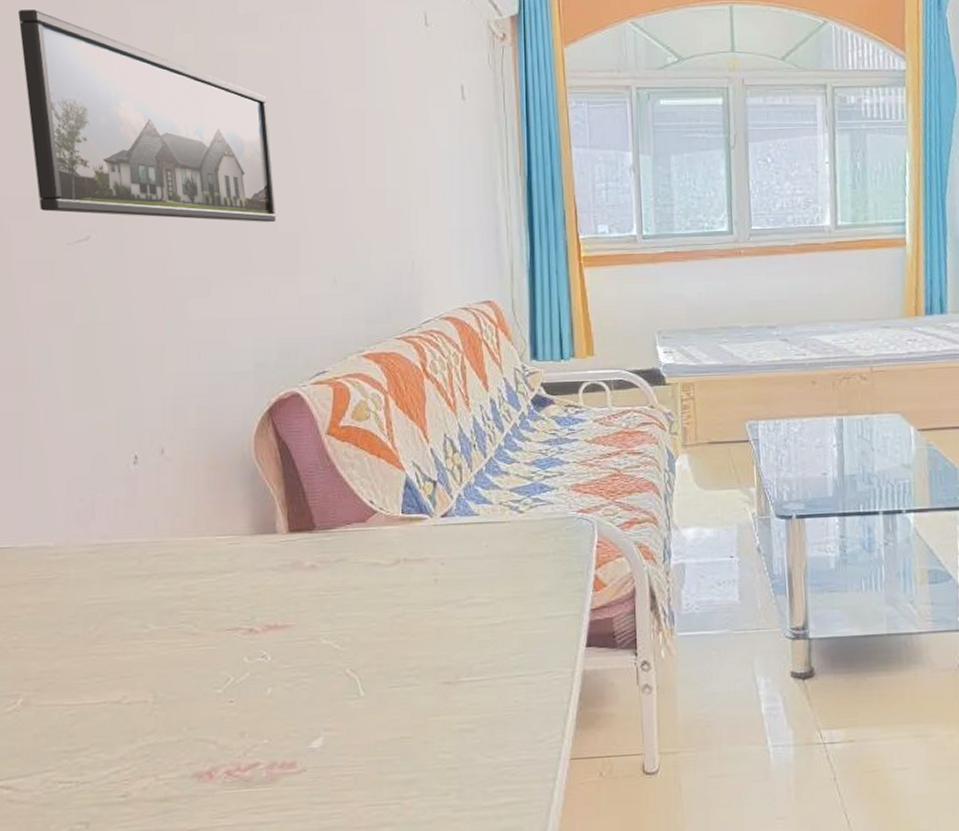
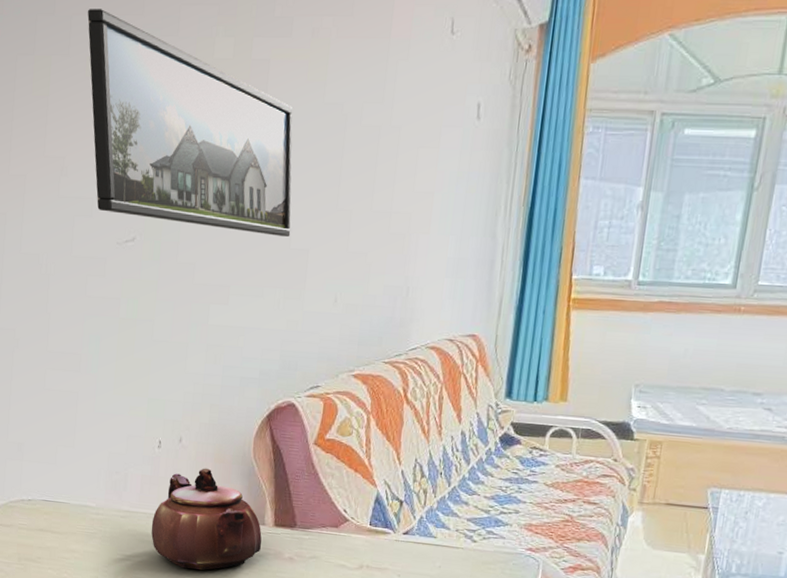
teapot: none [131,478,275,602] -> present [151,468,262,570]

